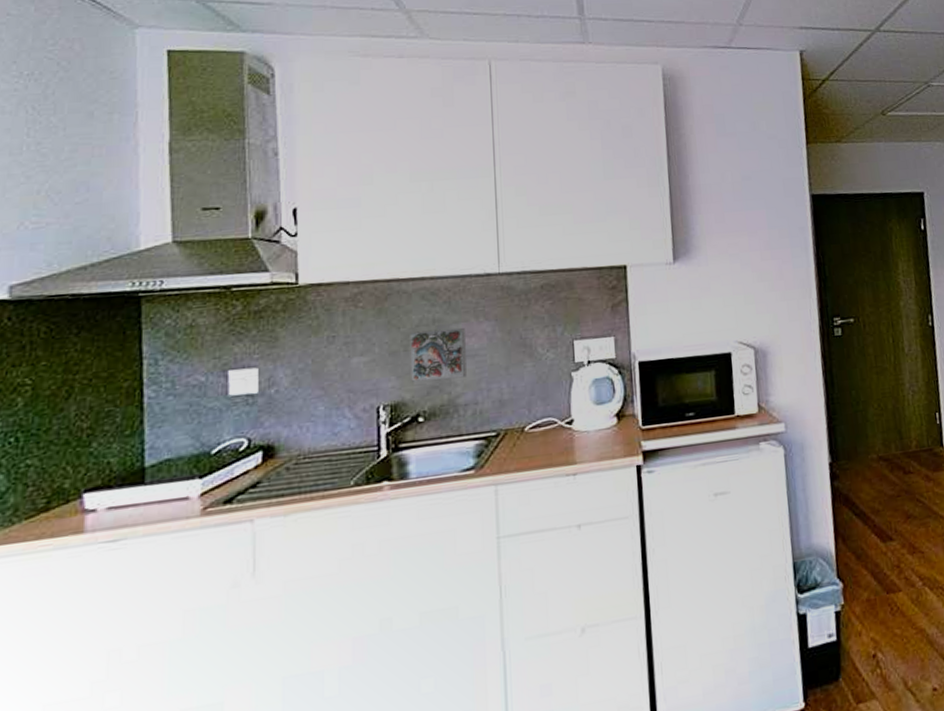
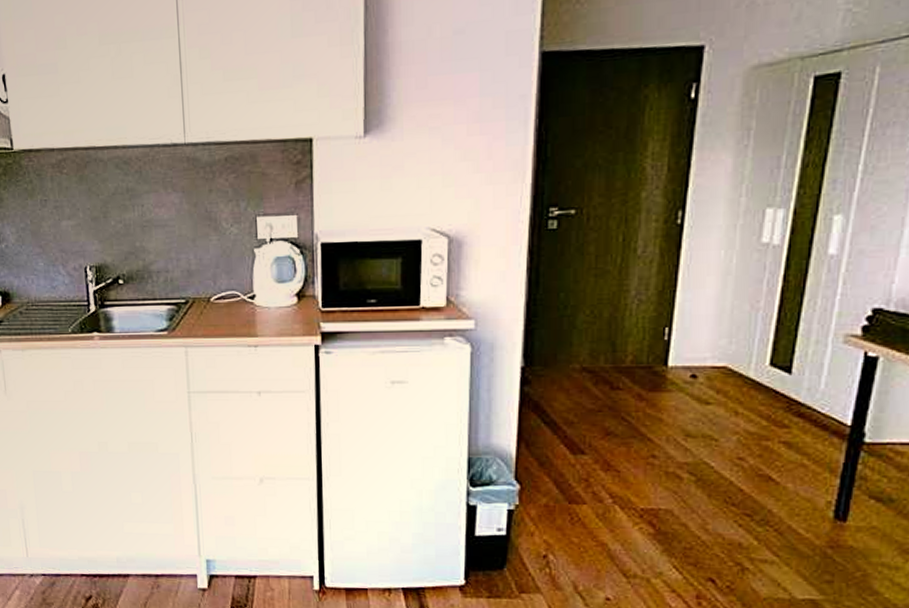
decorative tile: present [410,327,467,382] -> none [107,197,158,247]

